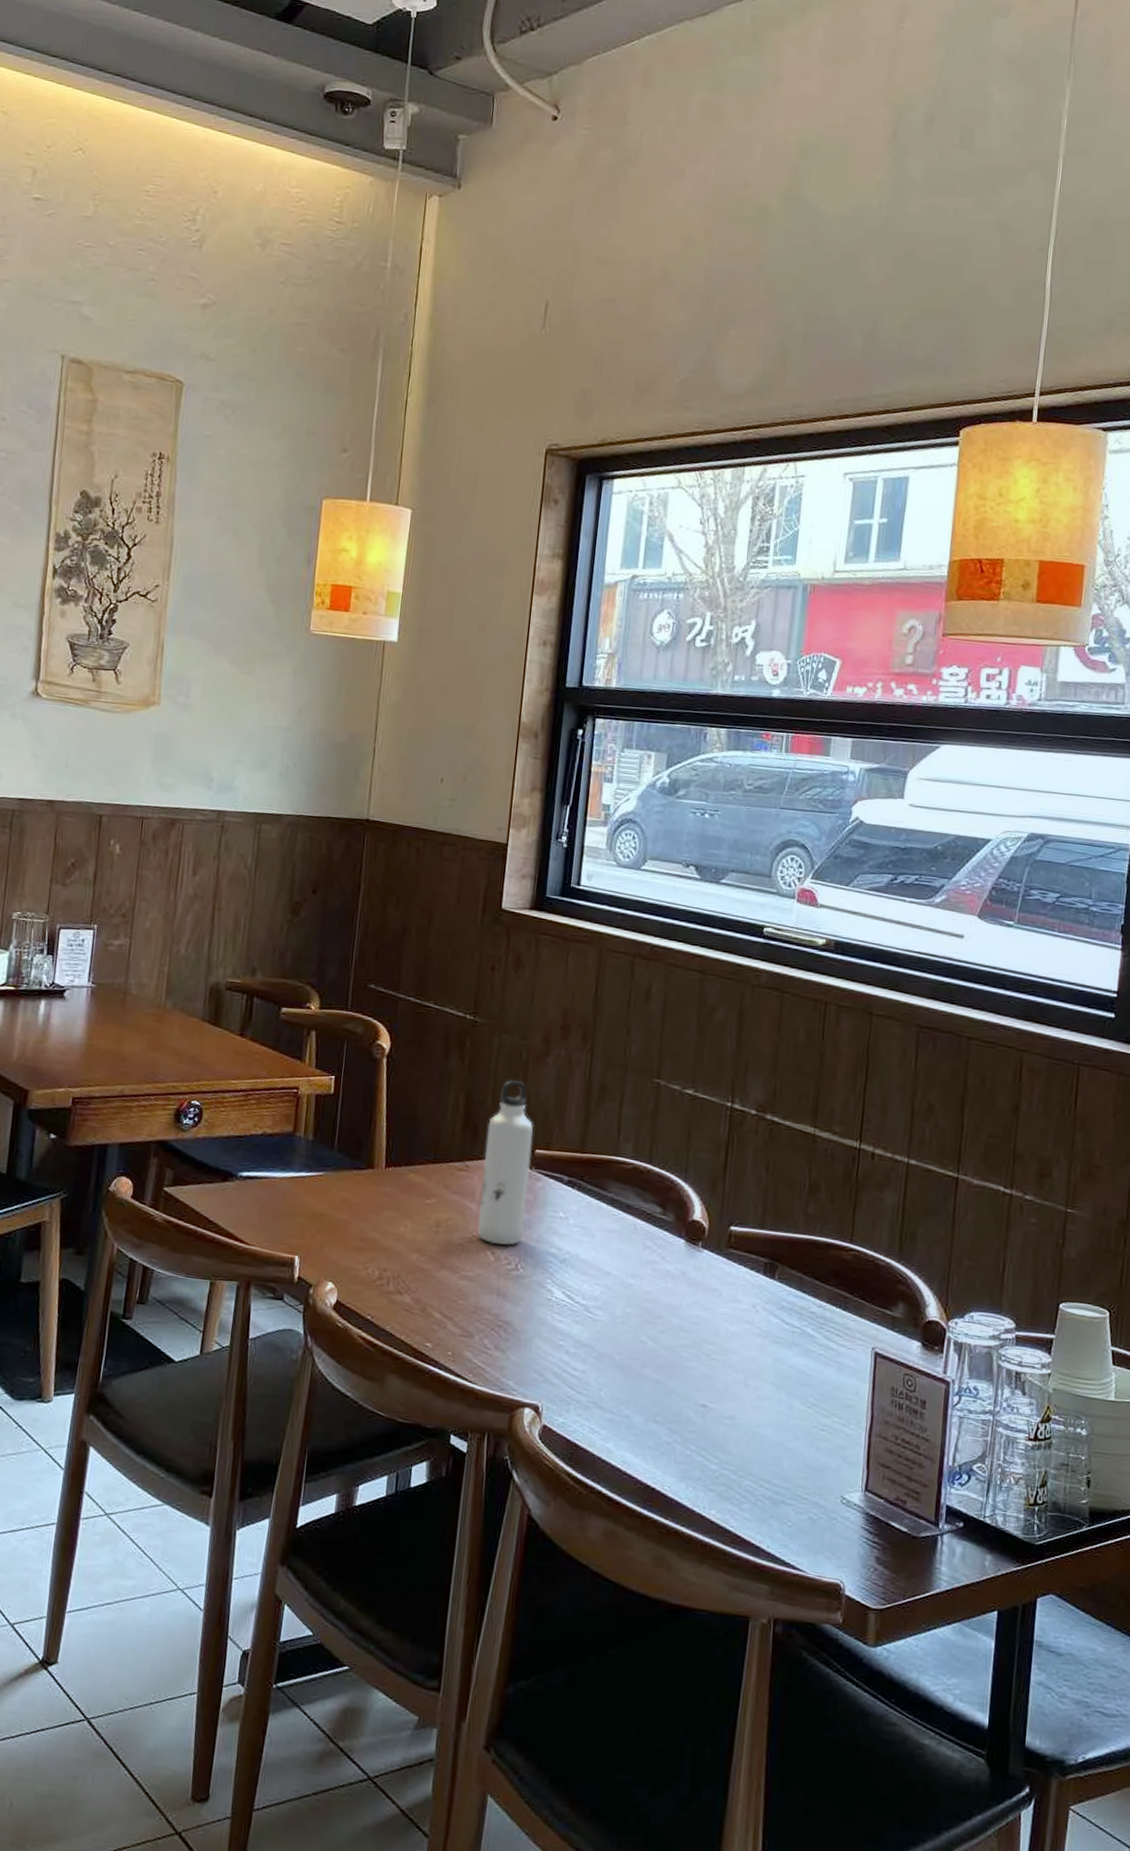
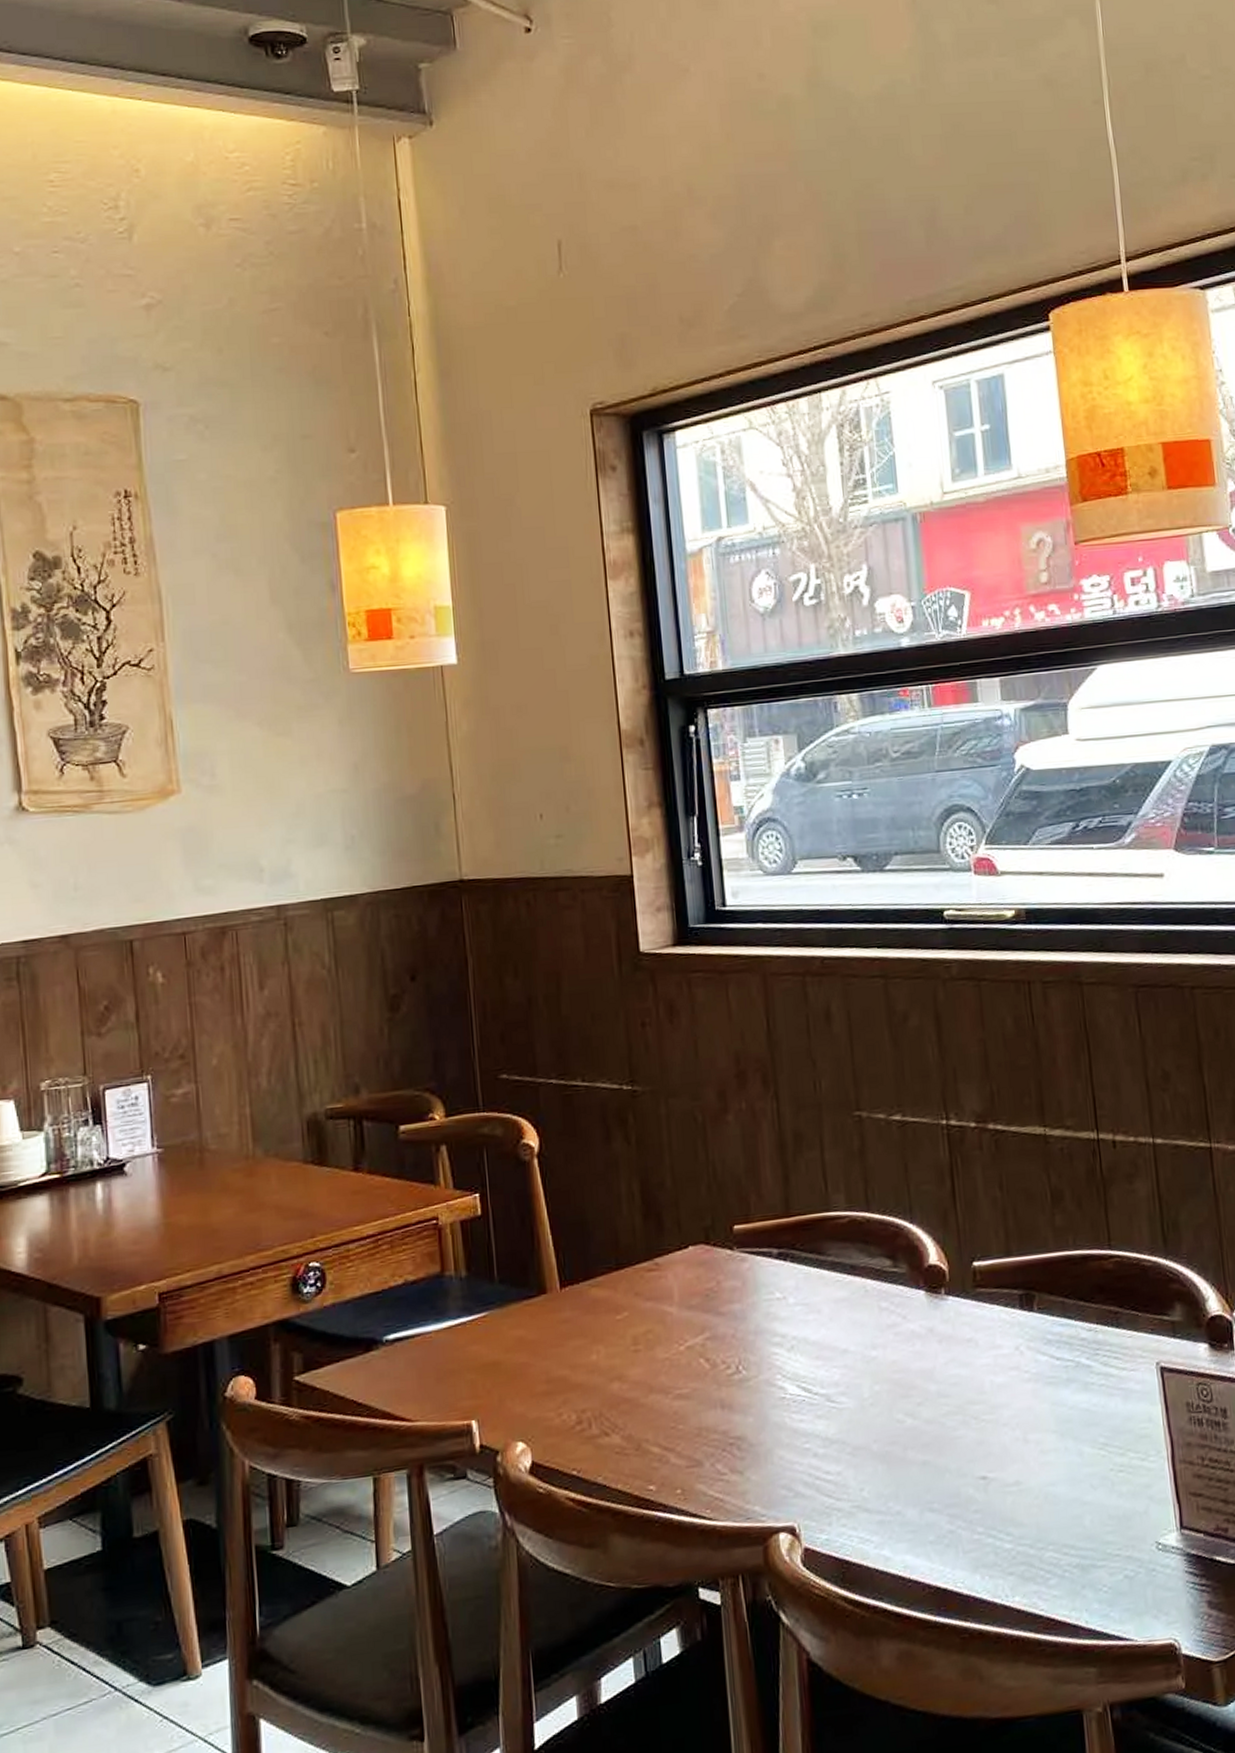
water bottle: present [477,1080,533,1245] -> none [672,1149,738,1350]

